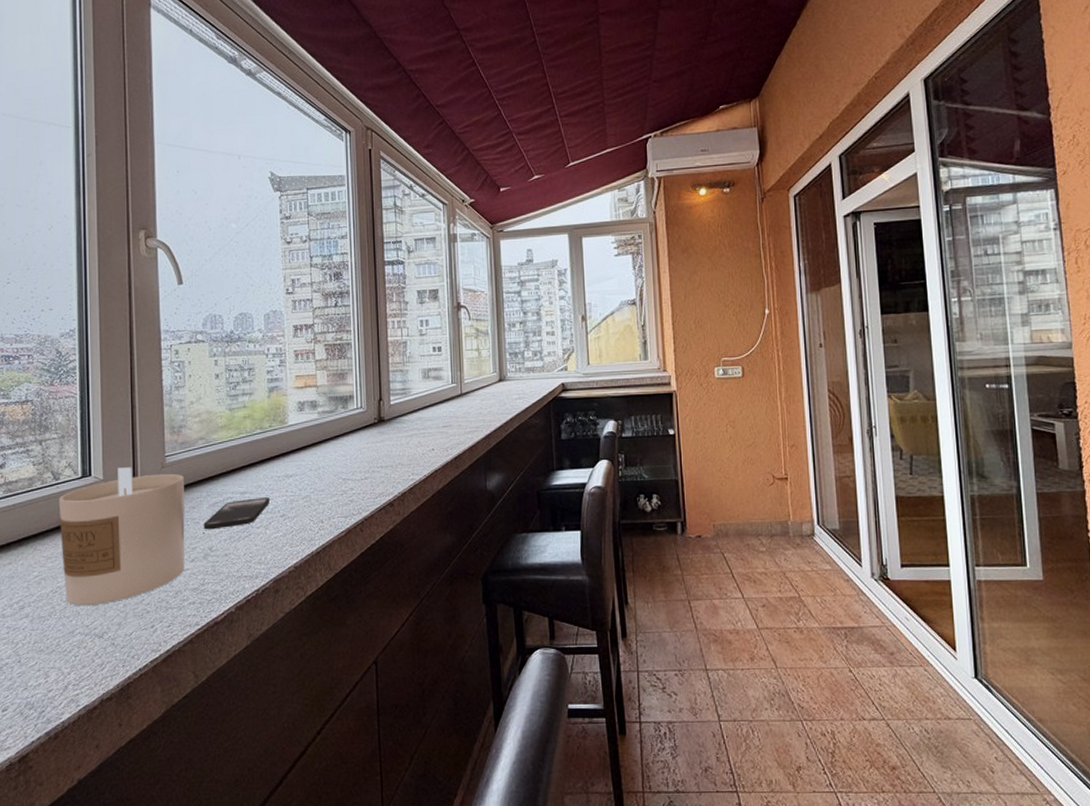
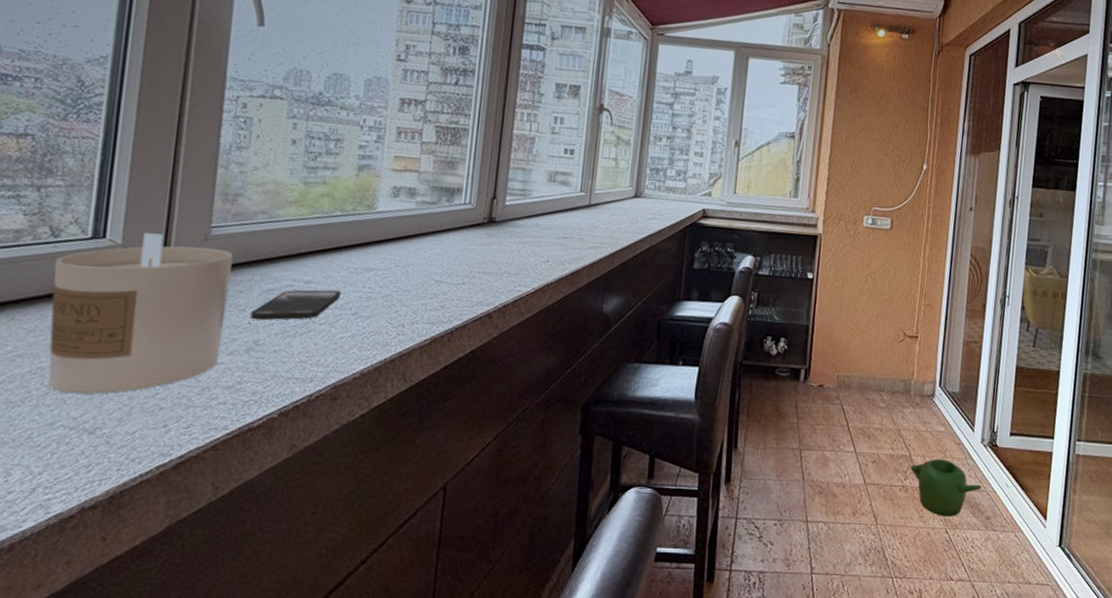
watering can: none [802,597,880,655] -> present [910,459,982,517]

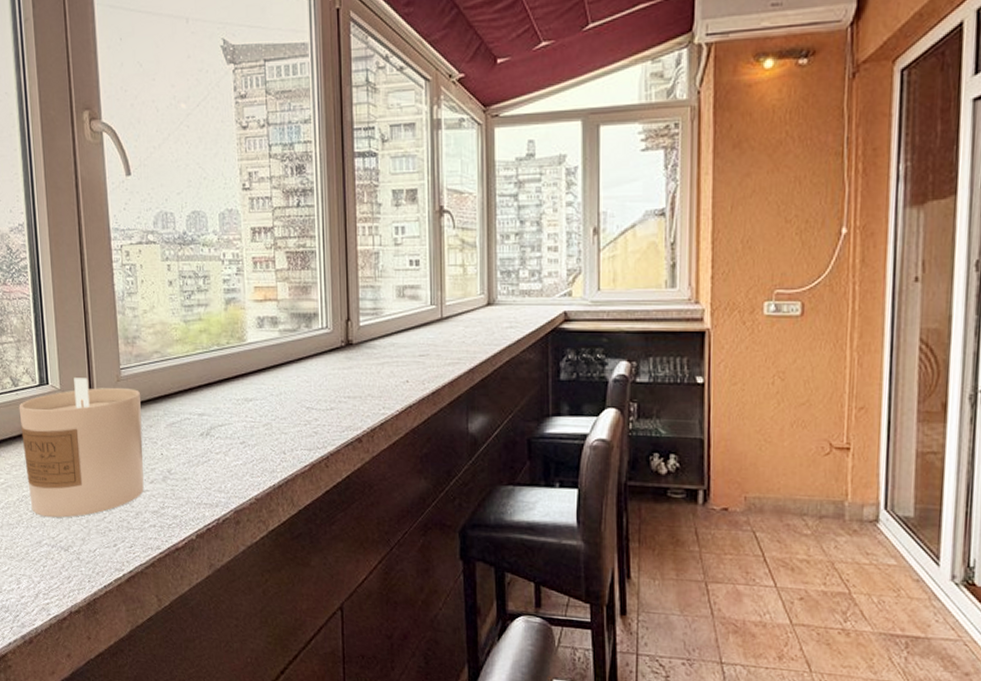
smartphone: present [250,289,341,321] -> none [161,421,229,452]
watering can: present [910,459,982,517] -> none [851,598,955,669]

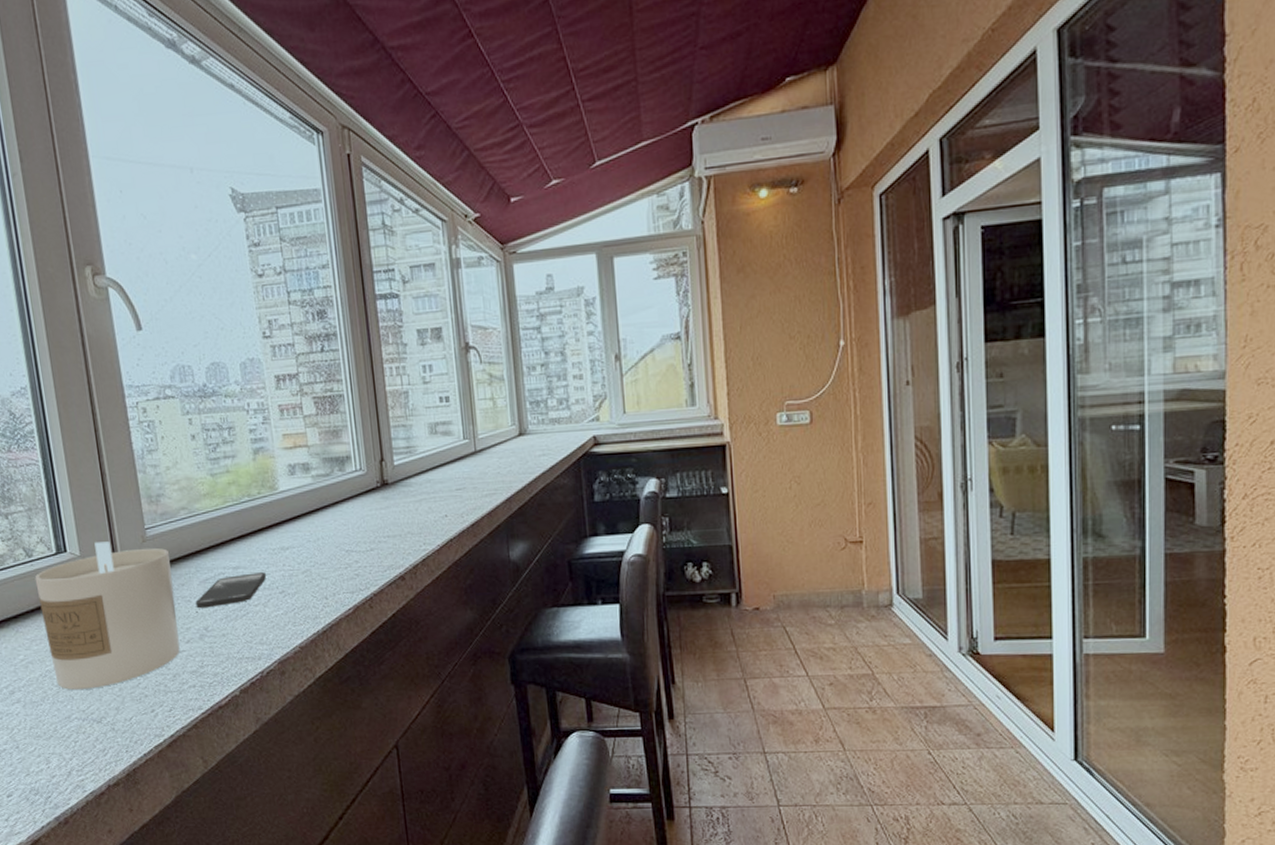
smartphone: none [161,421,229,452] -> present [195,572,266,609]

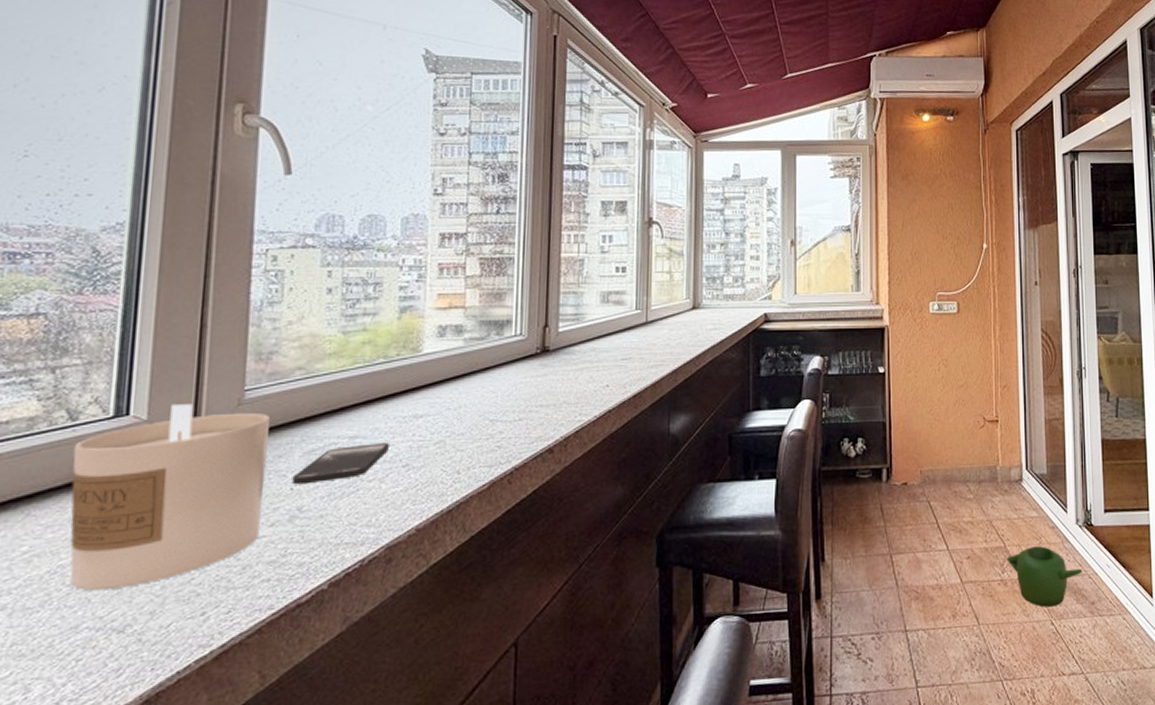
watering can: none [875,674,966,737] -> present [1007,546,1082,607]

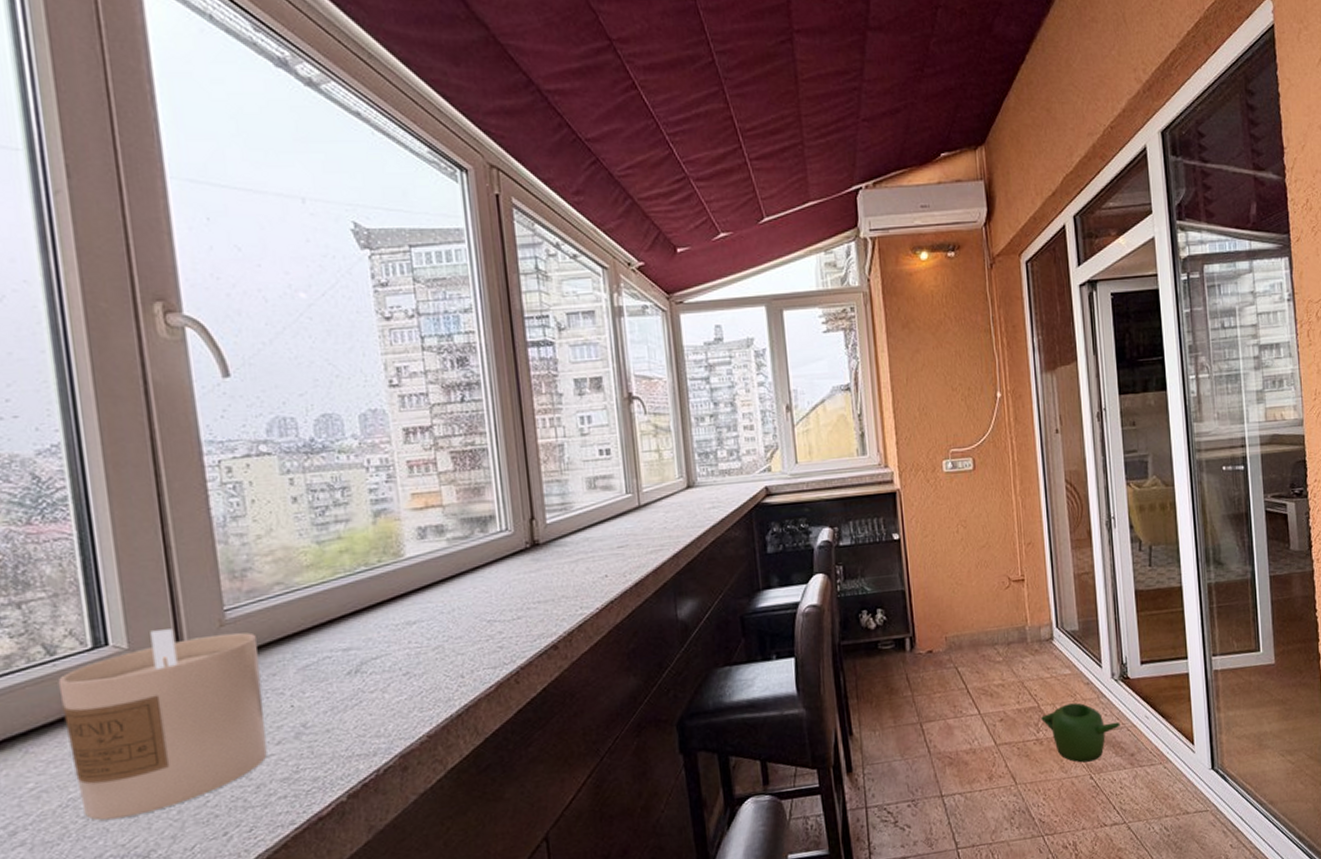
smartphone: present [292,443,389,485] -> none [290,652,386,702]

